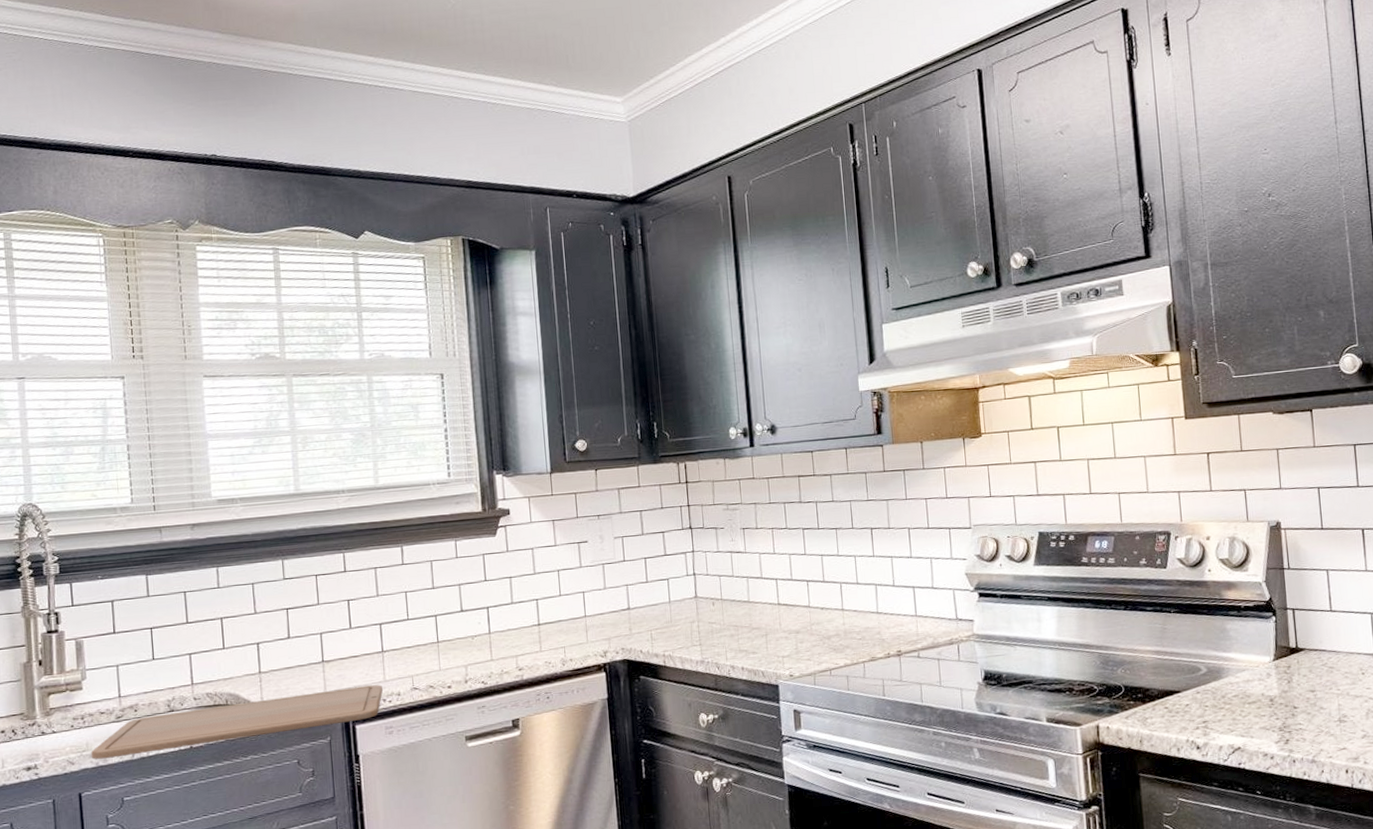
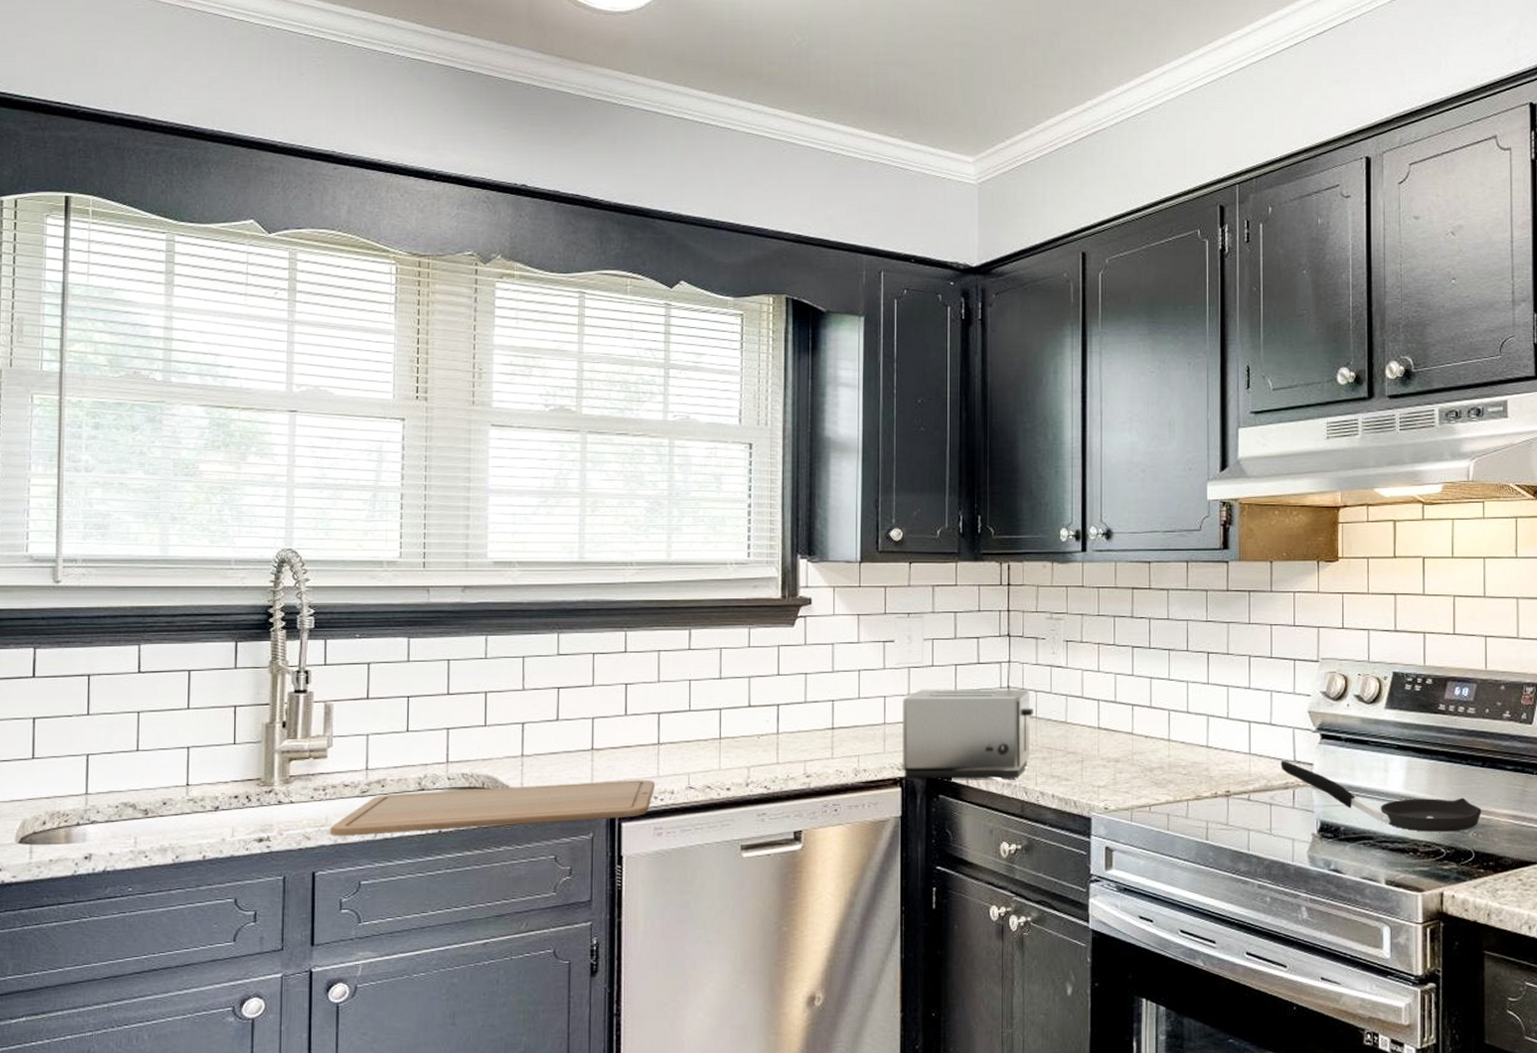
toaster: none [600,574,719,664] -> present [902,689,1033,779]
frying pan: none [944,619,1128,673] -> present [1280,761,1482,832]

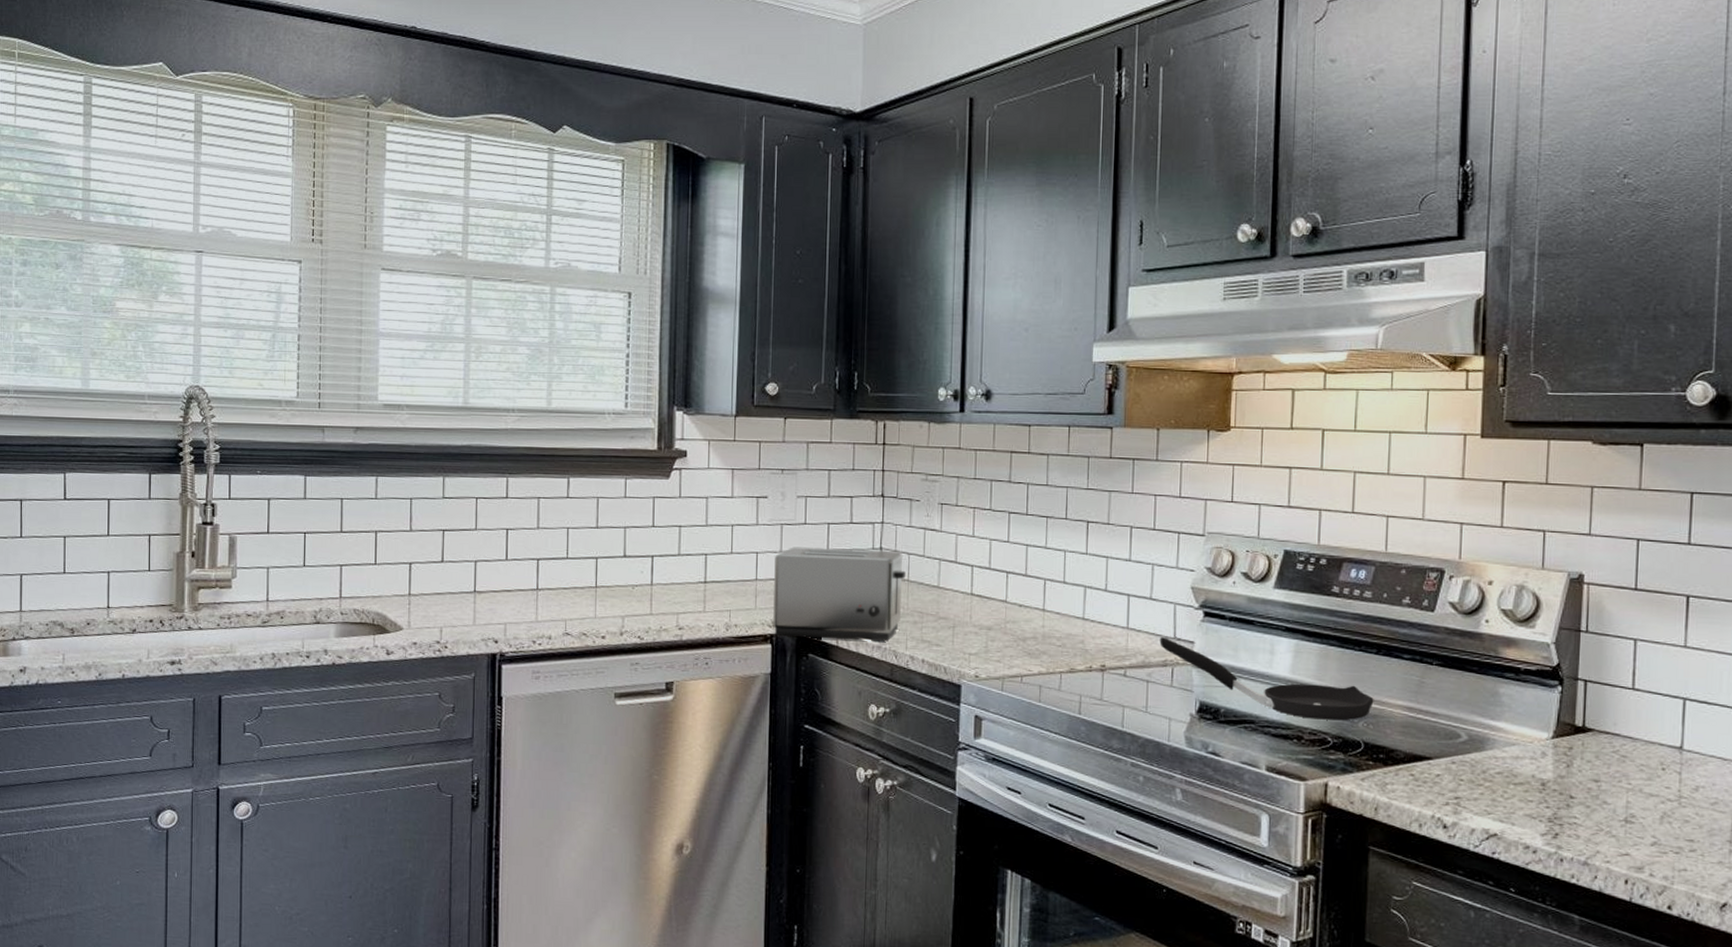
chopping board: present [329,779,655,836] -> none [234,623,533,664]

